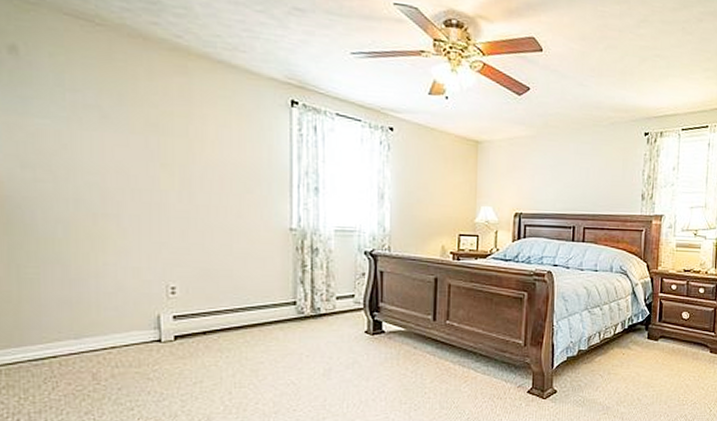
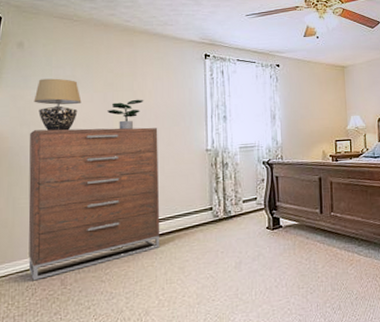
dresser: none [35,176,227,373] -> present [28,127,160,281]
table lamp: none [39,104,112,182] -> present [34,78,82,131]
potted plant: none [151,150,204,191] -> present [107,99,144,130]

